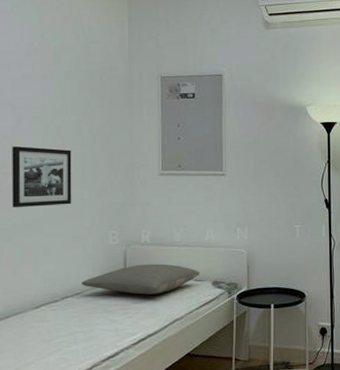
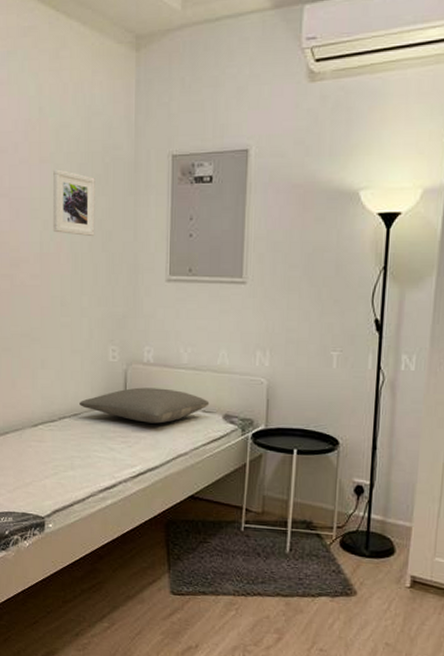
picture frame: present [12,146,72,208] -> none [10,244,71,315]
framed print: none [54,84,95,139] -> present [52,169,95,236]

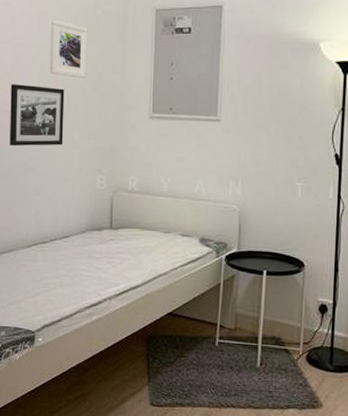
picture frame: none [10,244,71,315] -> present [10,84,65,147]
pillow: present [80,387,210,424] -> none [69,212,187,246]

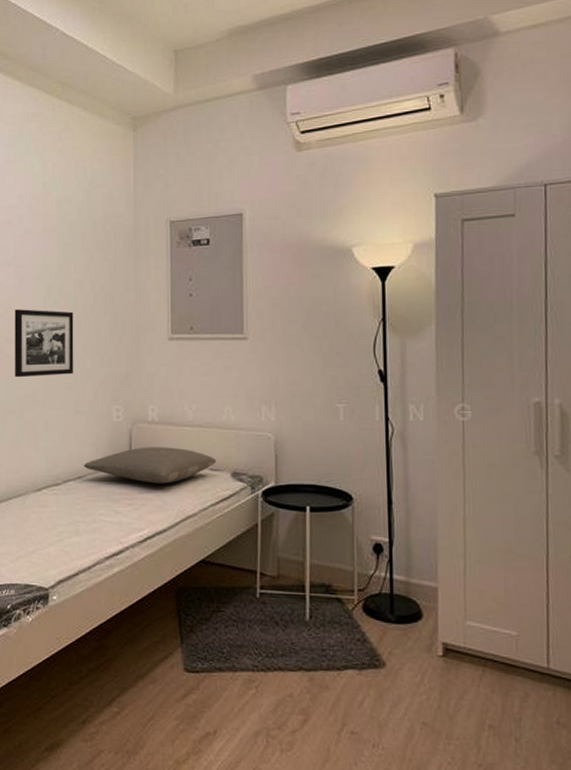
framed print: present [49,20,88,78] -> none [56,238,98,299]
pillow: none [69,212,187,246] -> present [84,447,217,484]

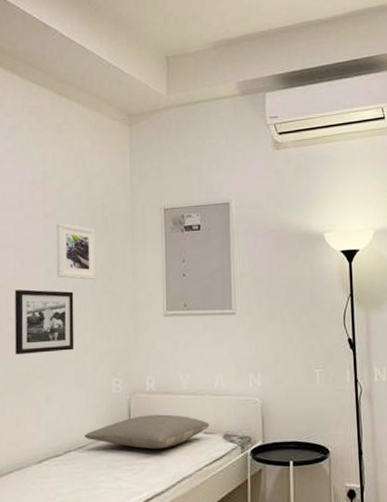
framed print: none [56,238,98,299] -> present [56,222,97,280]

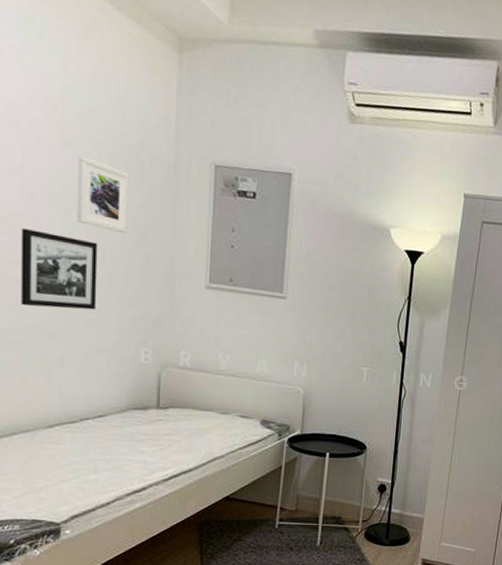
pillow: present [85,414,210,449] -> none [105,391,248,428]

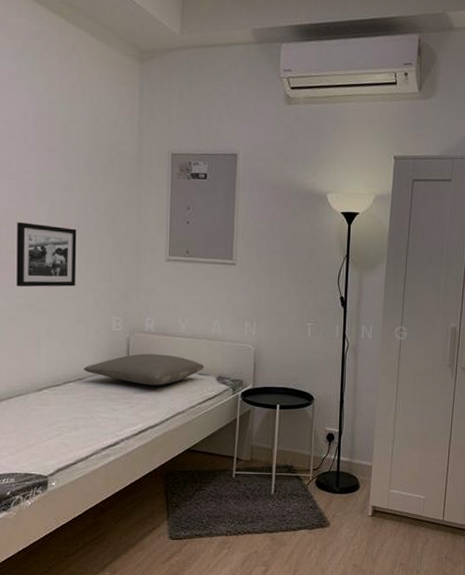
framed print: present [76,155,129,233] -> none [60,157,101,219]
pillow: none [105,391,248,428] -> present [84,353,205,386]

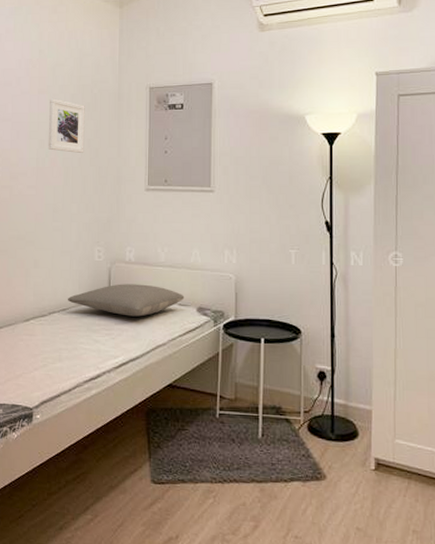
picture frame: present [16,222,77,287] -> none [9,160,63,221]
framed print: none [60,157,101,219] -> present [48,98,85,153]

